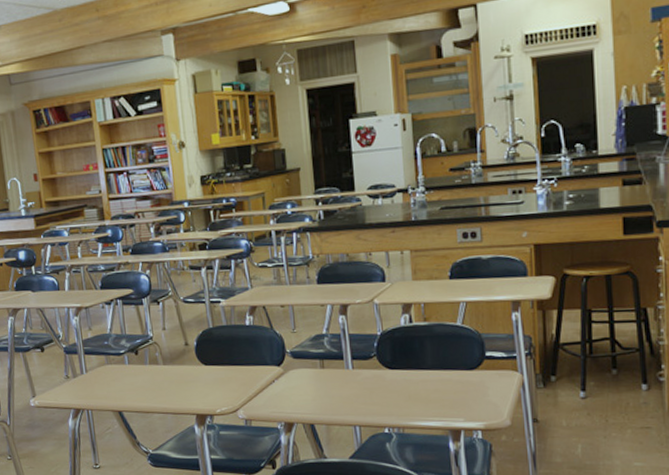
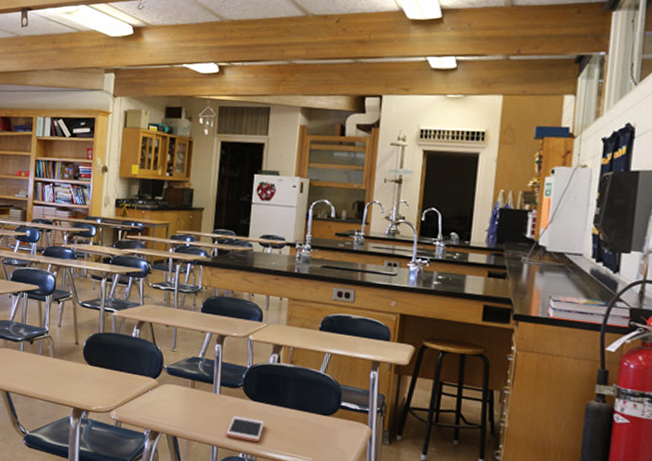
cell phone: none [366,388,407,414] -> present [226,415,265,443]

